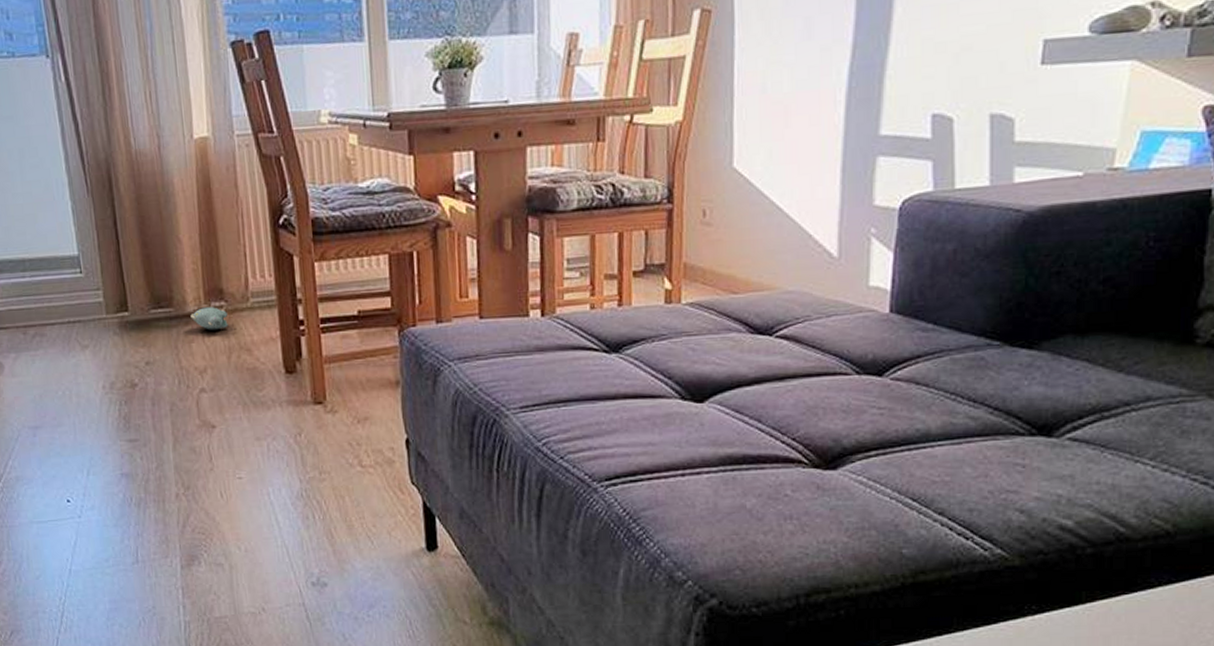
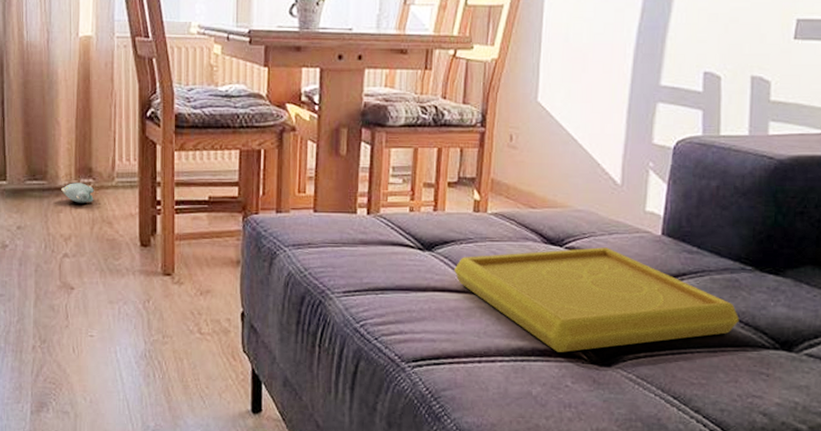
serving tray: none [647,332,987,458] -> present [454,247,739,353]

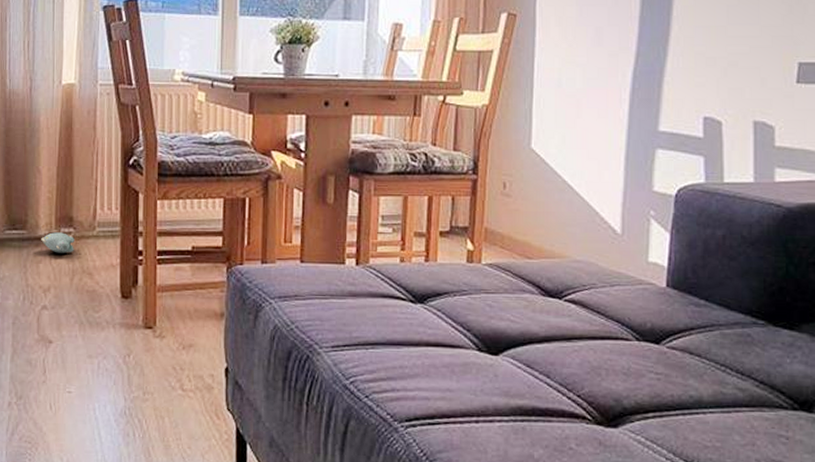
serving tray: present [454,247,739,353] -> none [448,300,754,412]

